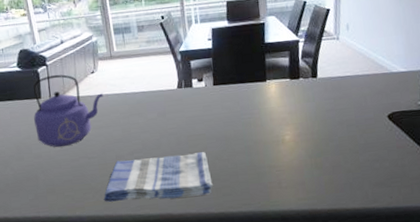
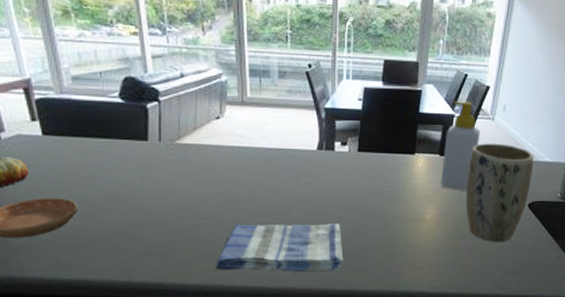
kettle: present [33,74,104,148] -> none [136,114,228,202]
soap bottle: none [293,26,328,110] -> present [441,101,481,191]
plant pot: none [320,60,388,157] -> present [466,143,534,243]

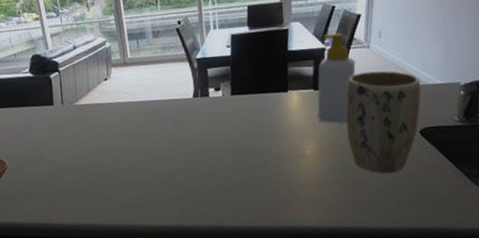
dish towel: present [215,223,345,272] -> none [115,164,229,212]

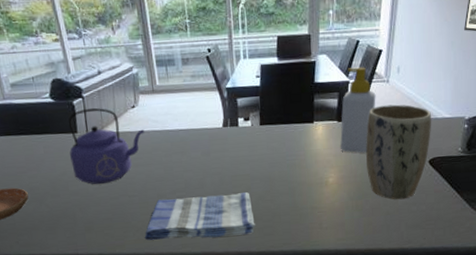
kettle: none [45,81,117,156] -> present [68,107,145,185]
dish towel: none [115,164,229,212] -> present [144,192,256,240]

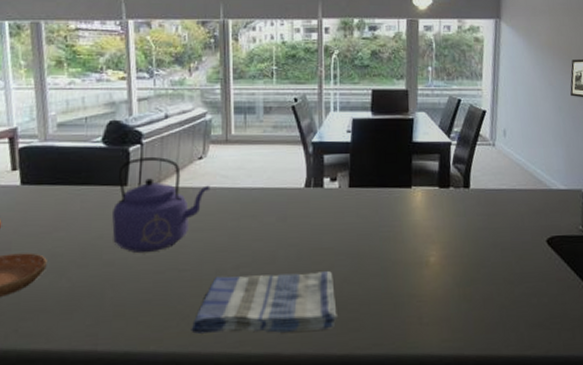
soap bottle: present [340,67,376,153] -> none [442,127,482,227]
plant pot: present [366,104,432,200] -> none [472,171,547,289]

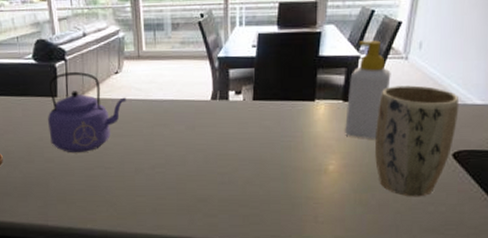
dish towel: present [191,271,339,334] -> none [118,174,241,221]
soap bottle: none [442,127,482,227] -> present [345,40,391,139]
plant pot: none [472,171,547,289] -> present [375,85,460,197]

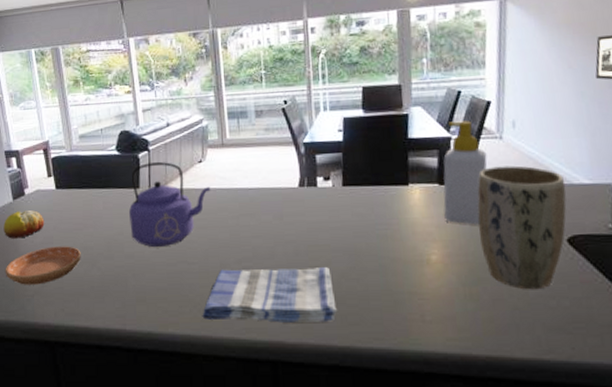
dish towel: none [118,174,241,221] -> present [202,267,338,323]

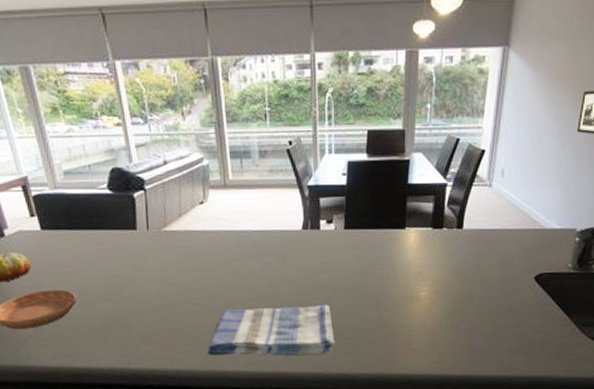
kettle: present [129,161,211,248] -> none [126,202,214,290]
soap bottle: present [443,120,487,225] -> none [435,168,477,265]
plant pot: present [477,165,567,290] -> none [464,211,539,320]

